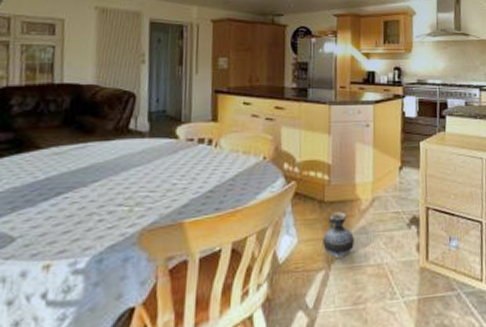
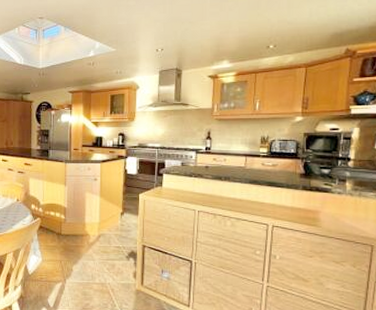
ceramic jug: present [323,212,354,258] -> none [60,243,84,275]

